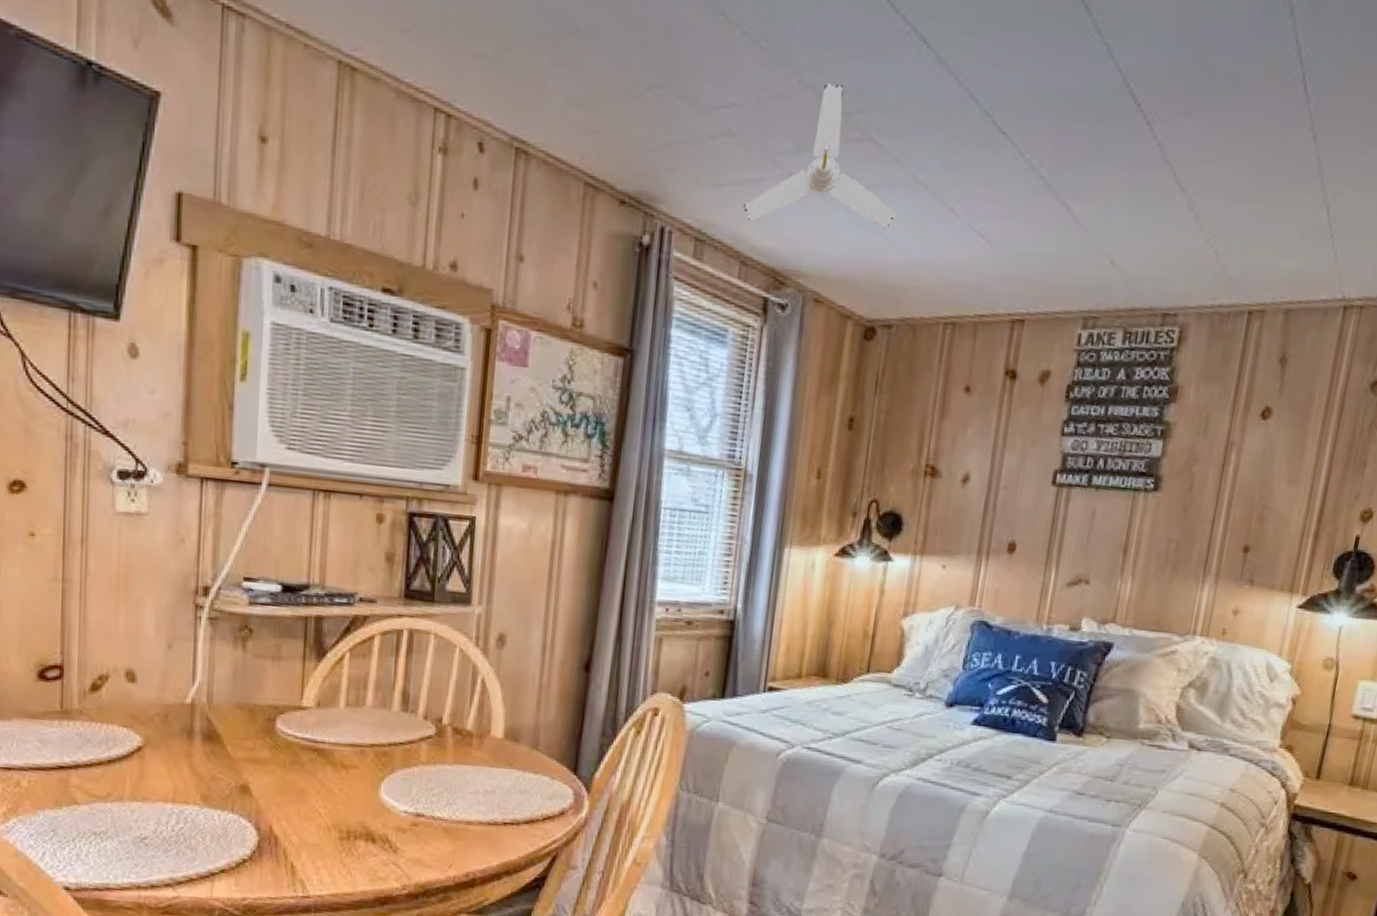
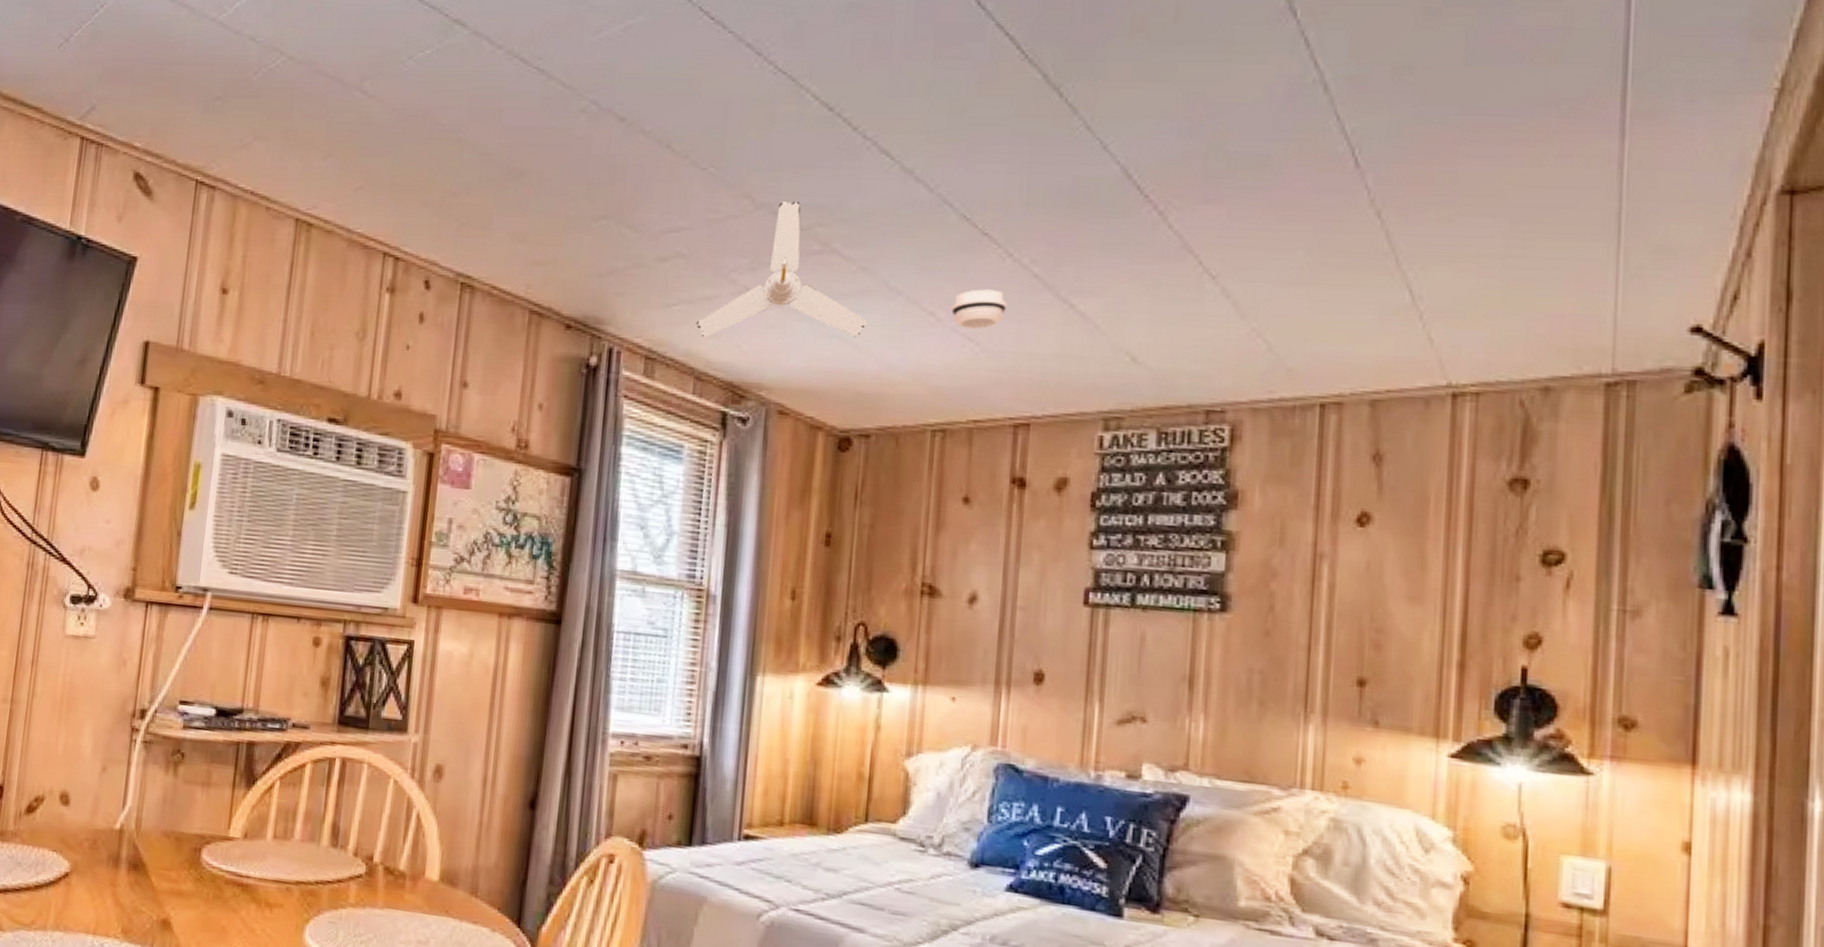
smoke detector: none [969,187,1016,227] -> present [952,289,1008,329]

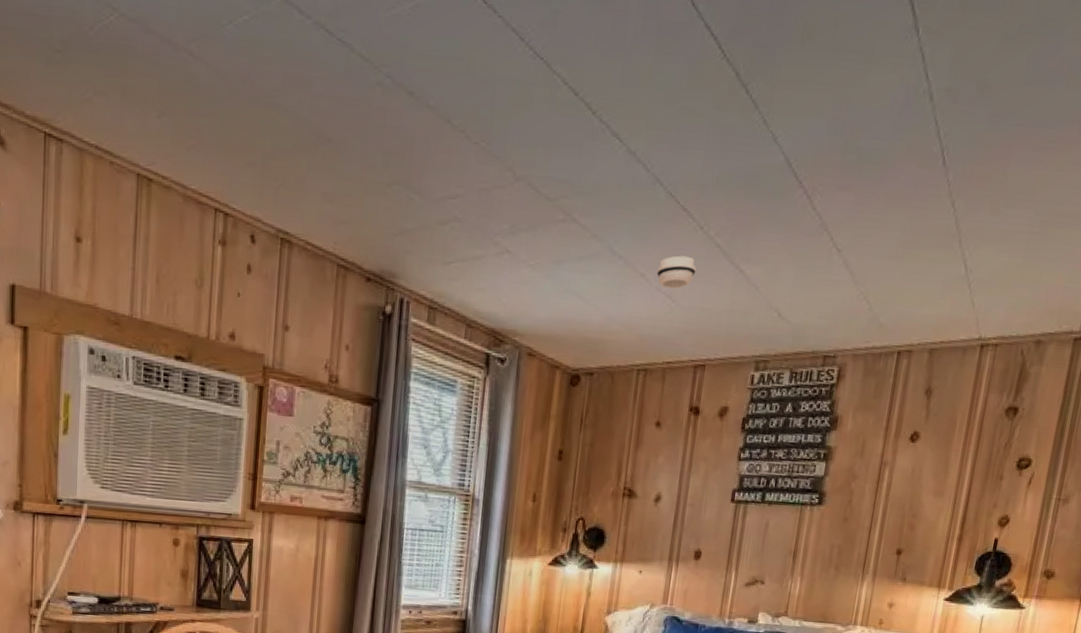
ceiling fan: present [695,200,867,338] -> none [467,174,596,293]

